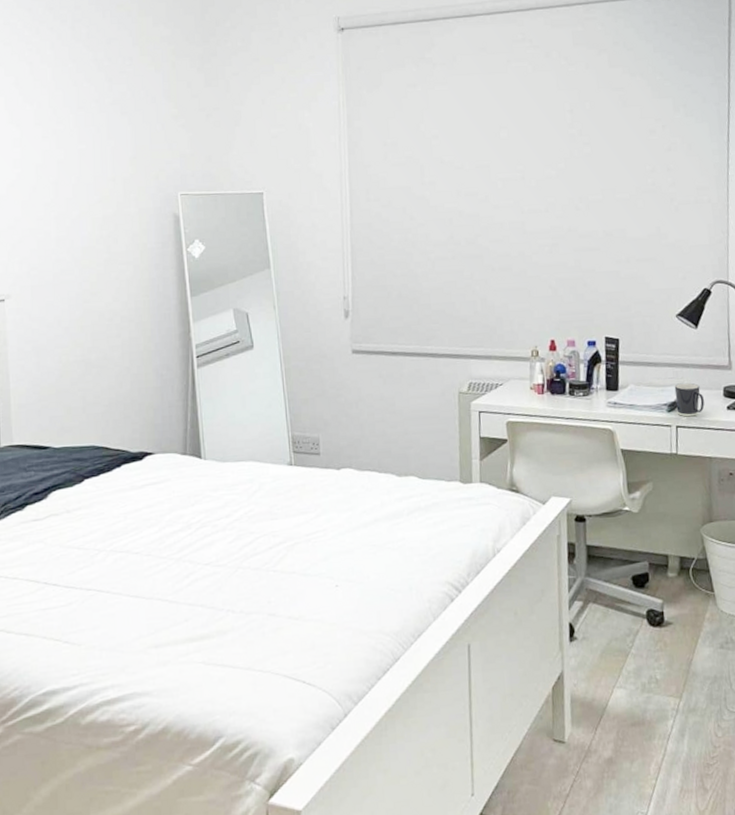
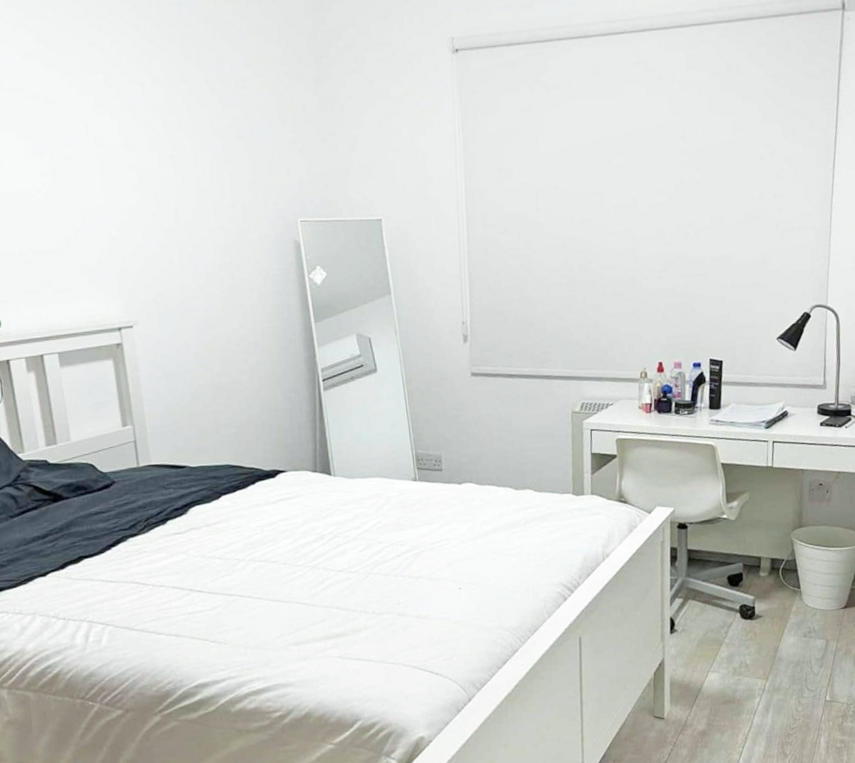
mug: present [674,382,705,417] -> none [772,401,800,433]

